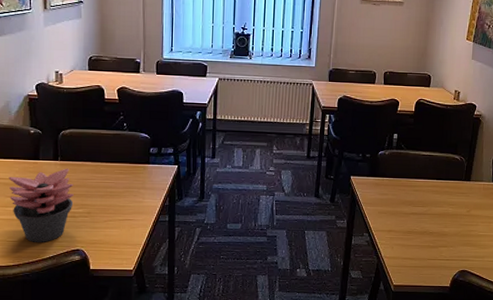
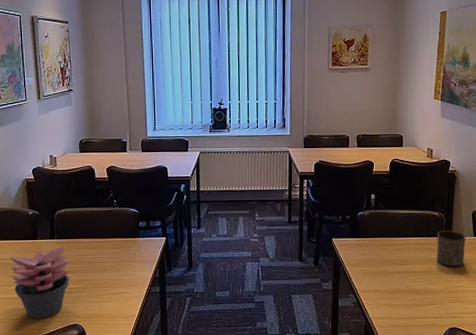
cup: none [453,174,484,212] -> present [436,230,466,267]

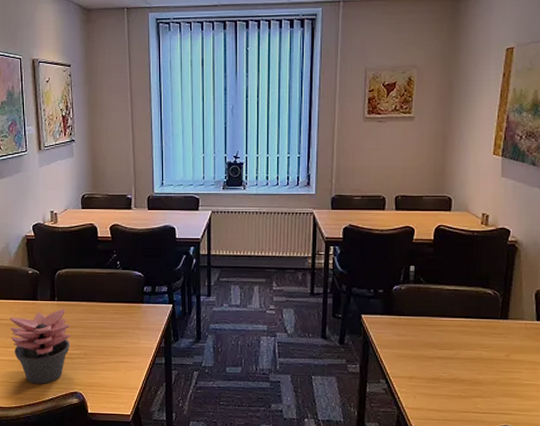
cup: present [436,230,466,267] -> none [487,312,526,356]

